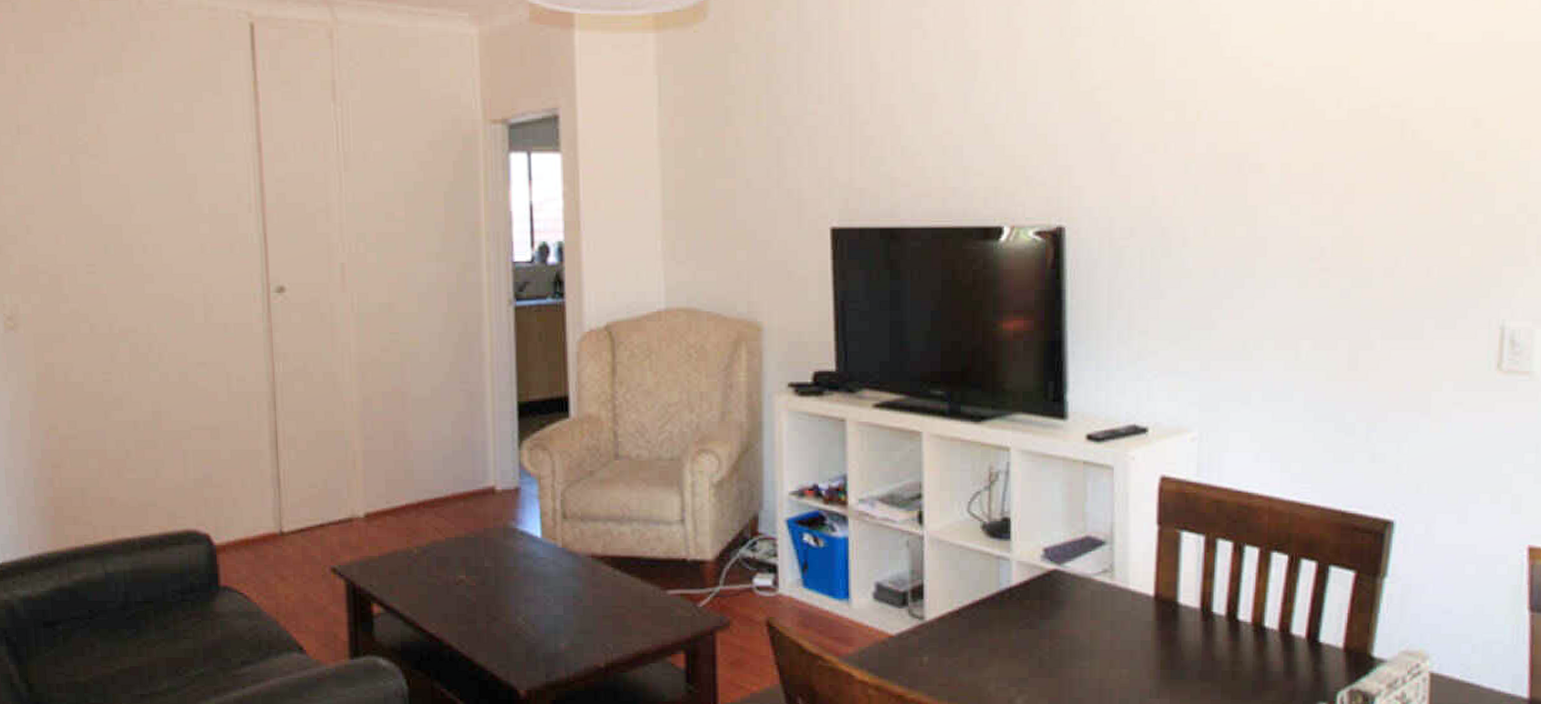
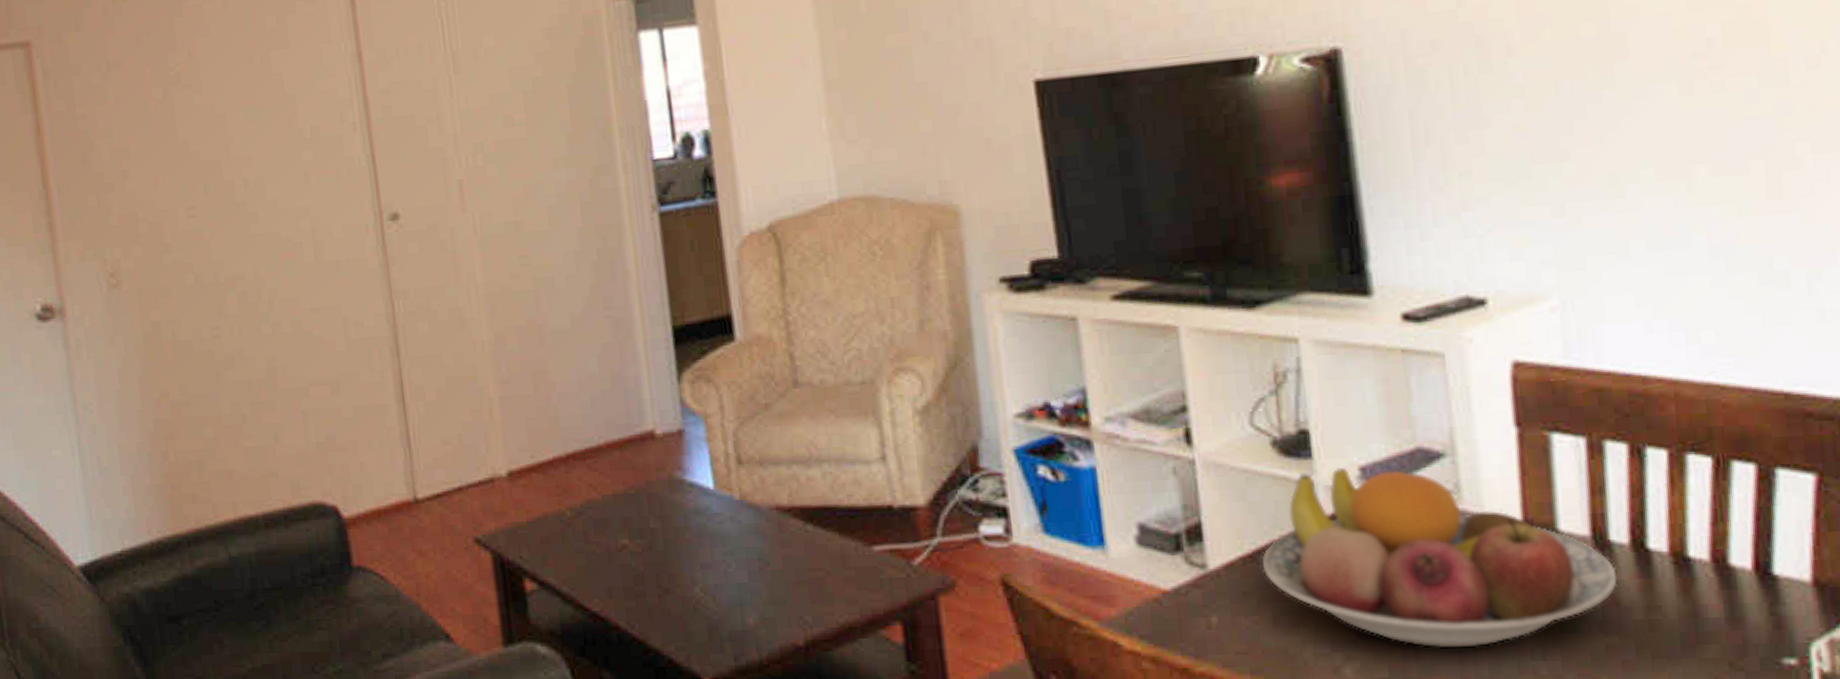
fruit bowl: none [965,549,1215,686] -> present [1262,468,1618,647]

